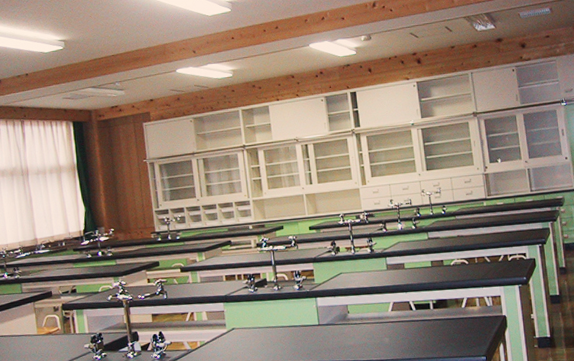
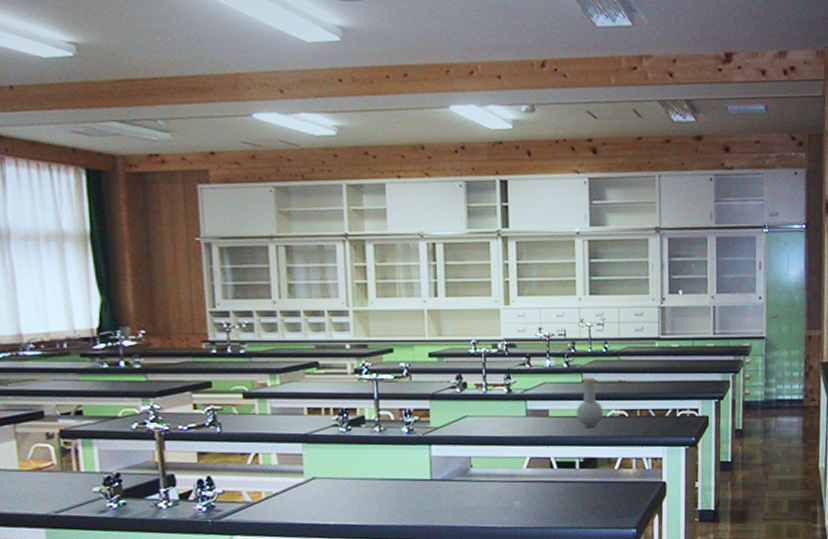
flask: none [426,235,449,275] -> present [576,377,604,427]

